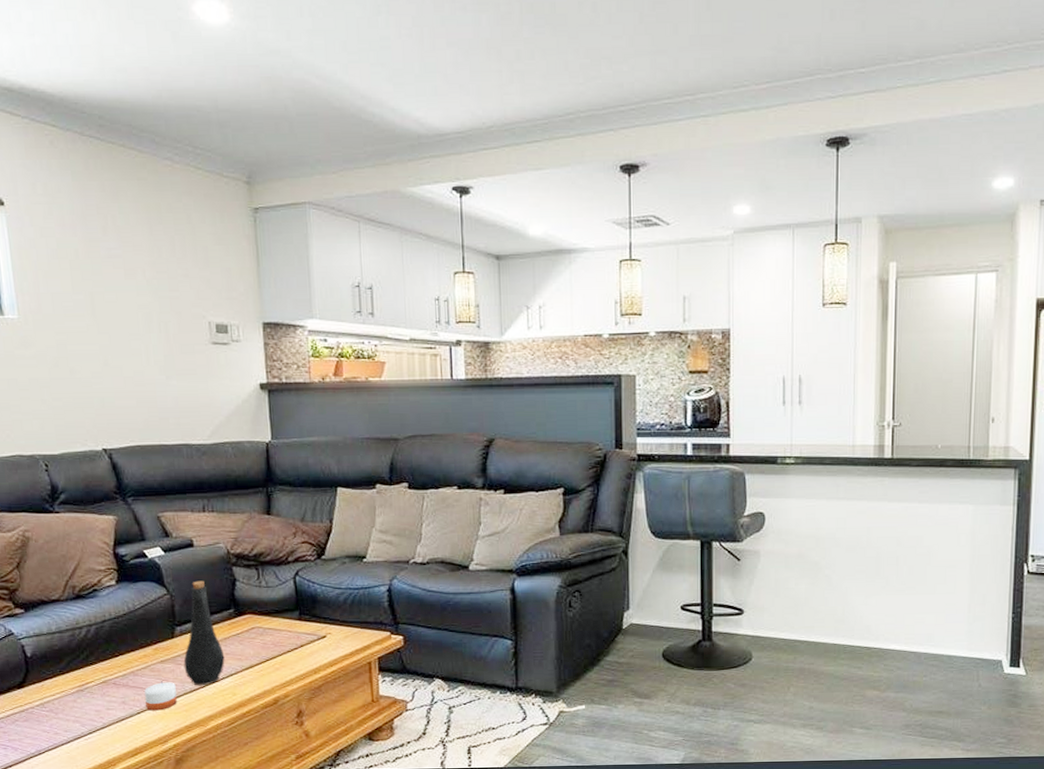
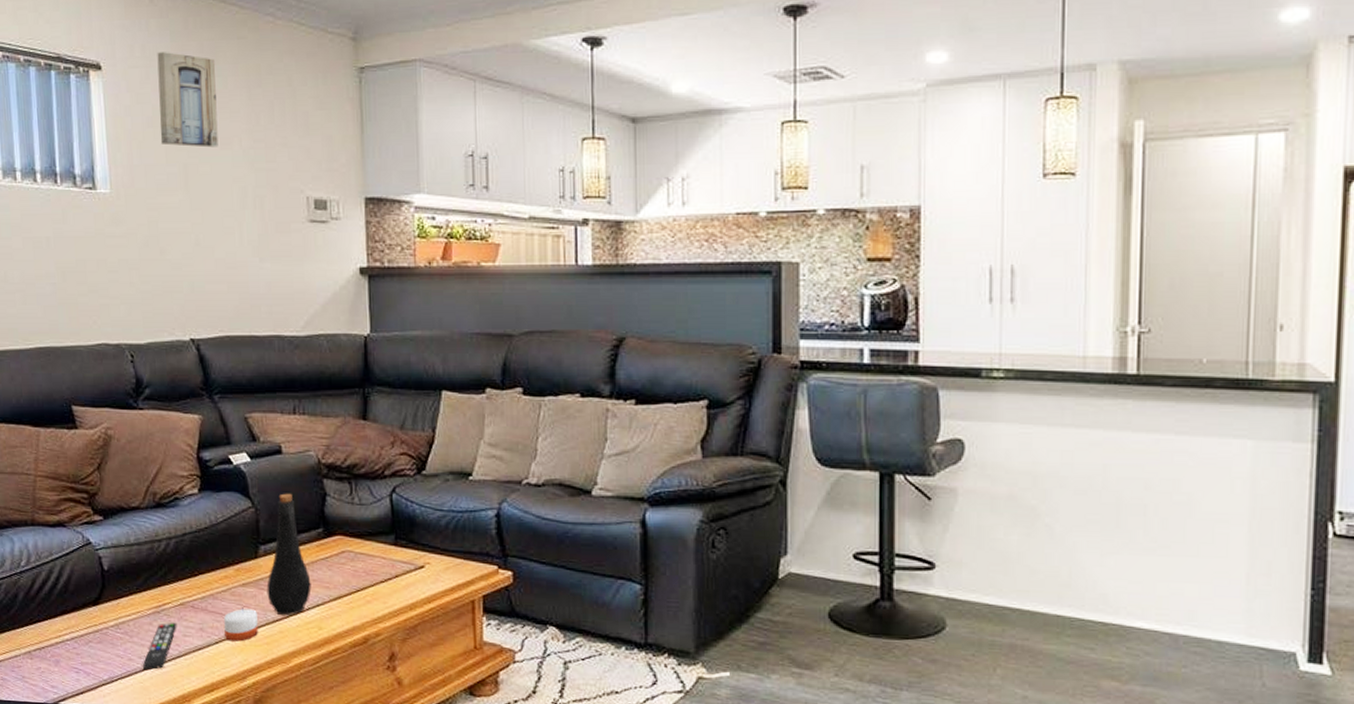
wall art: none [59,190,123,278] -> present [157,52,219,148]
remote control: none [69,698,101,742] -> present [143,622,177,670]

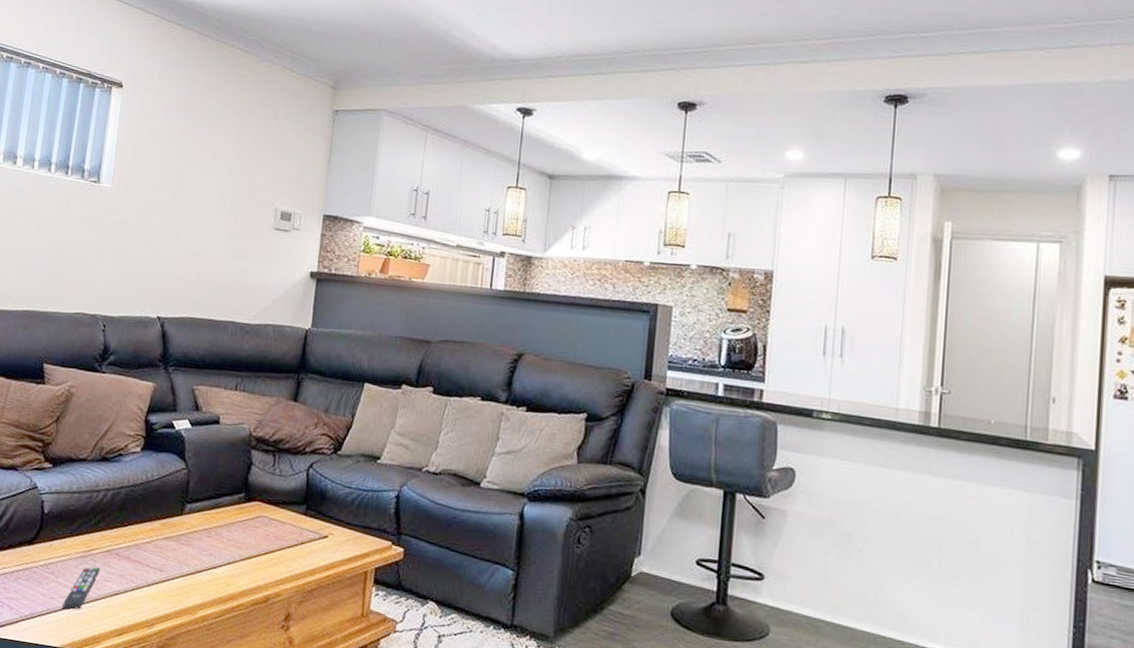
wall art: present [157,52,219,148] -> none [161,79,218,160]
candle: present [224,608,258,642] -> none [141,560,174,591]
bottle: present [266,493,312,616] -> none [185,459,227,571]

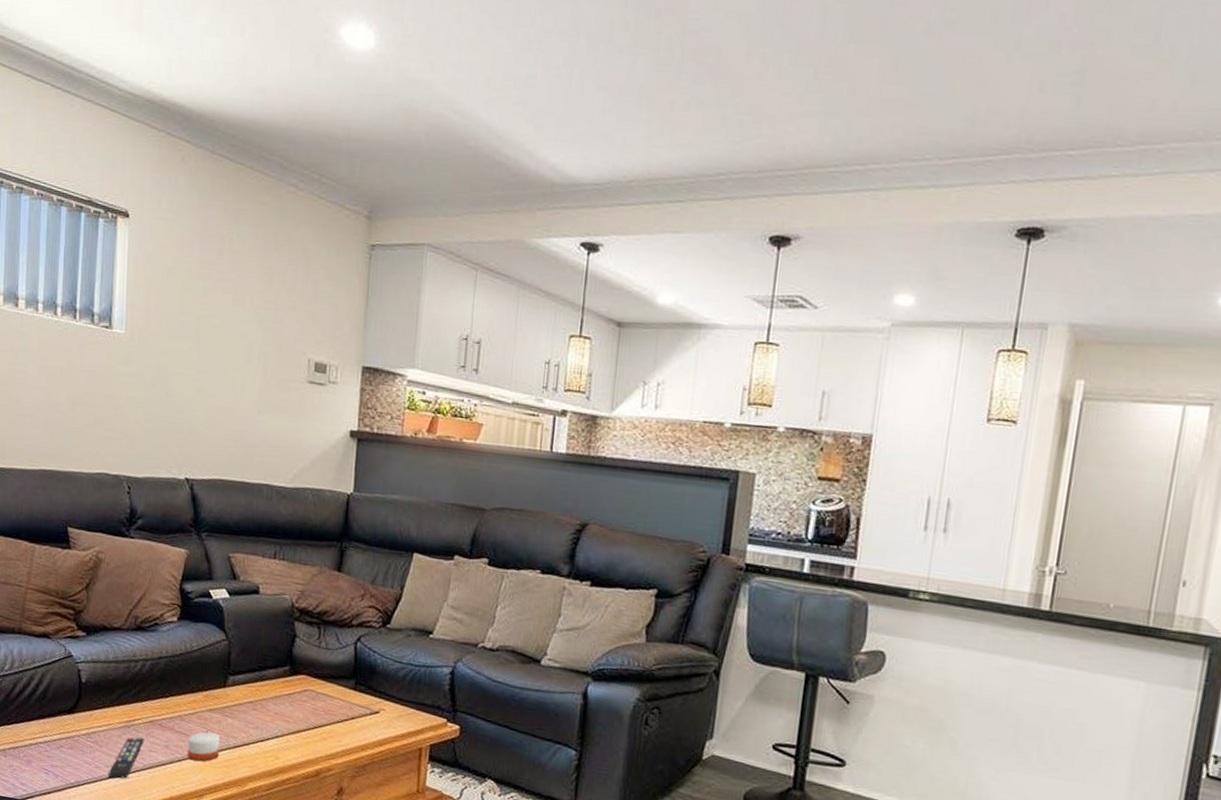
candle: none [141,560,174,591] -> present [188,732,220,762]

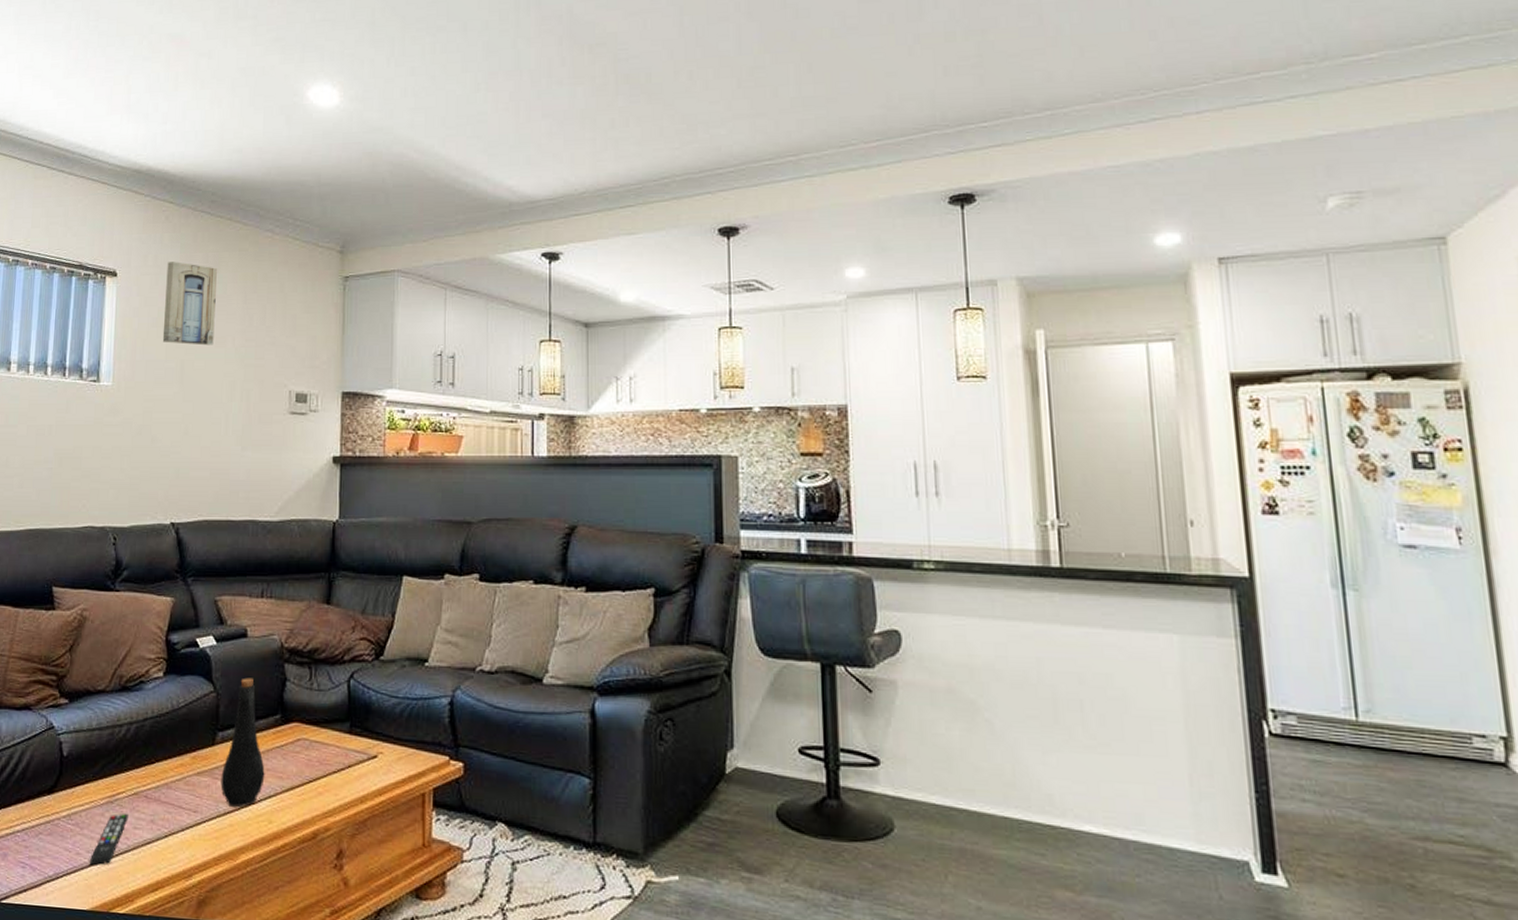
wall art: none [177,208,237,303] -> present [162,262,218,346]
candle: present [188,732,220,762] -> none [175,799,209,836]
bottle: none [231,630,273,743] -> present [220,677,265,808]

